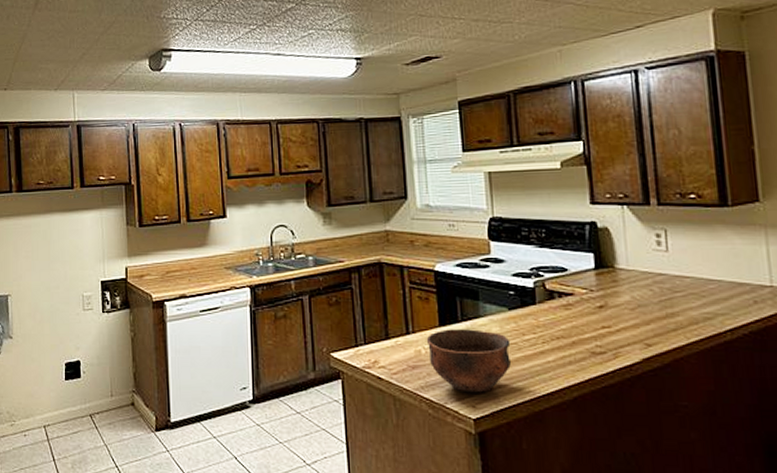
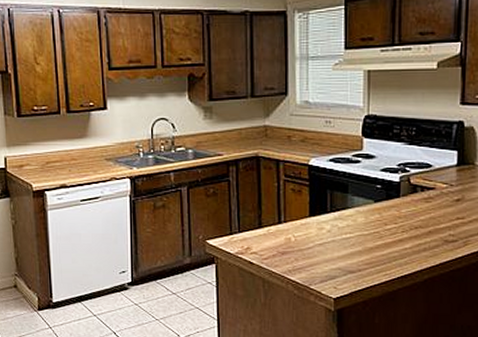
bowl: present [426,329,511,393] -> none [296,219,373,276]

